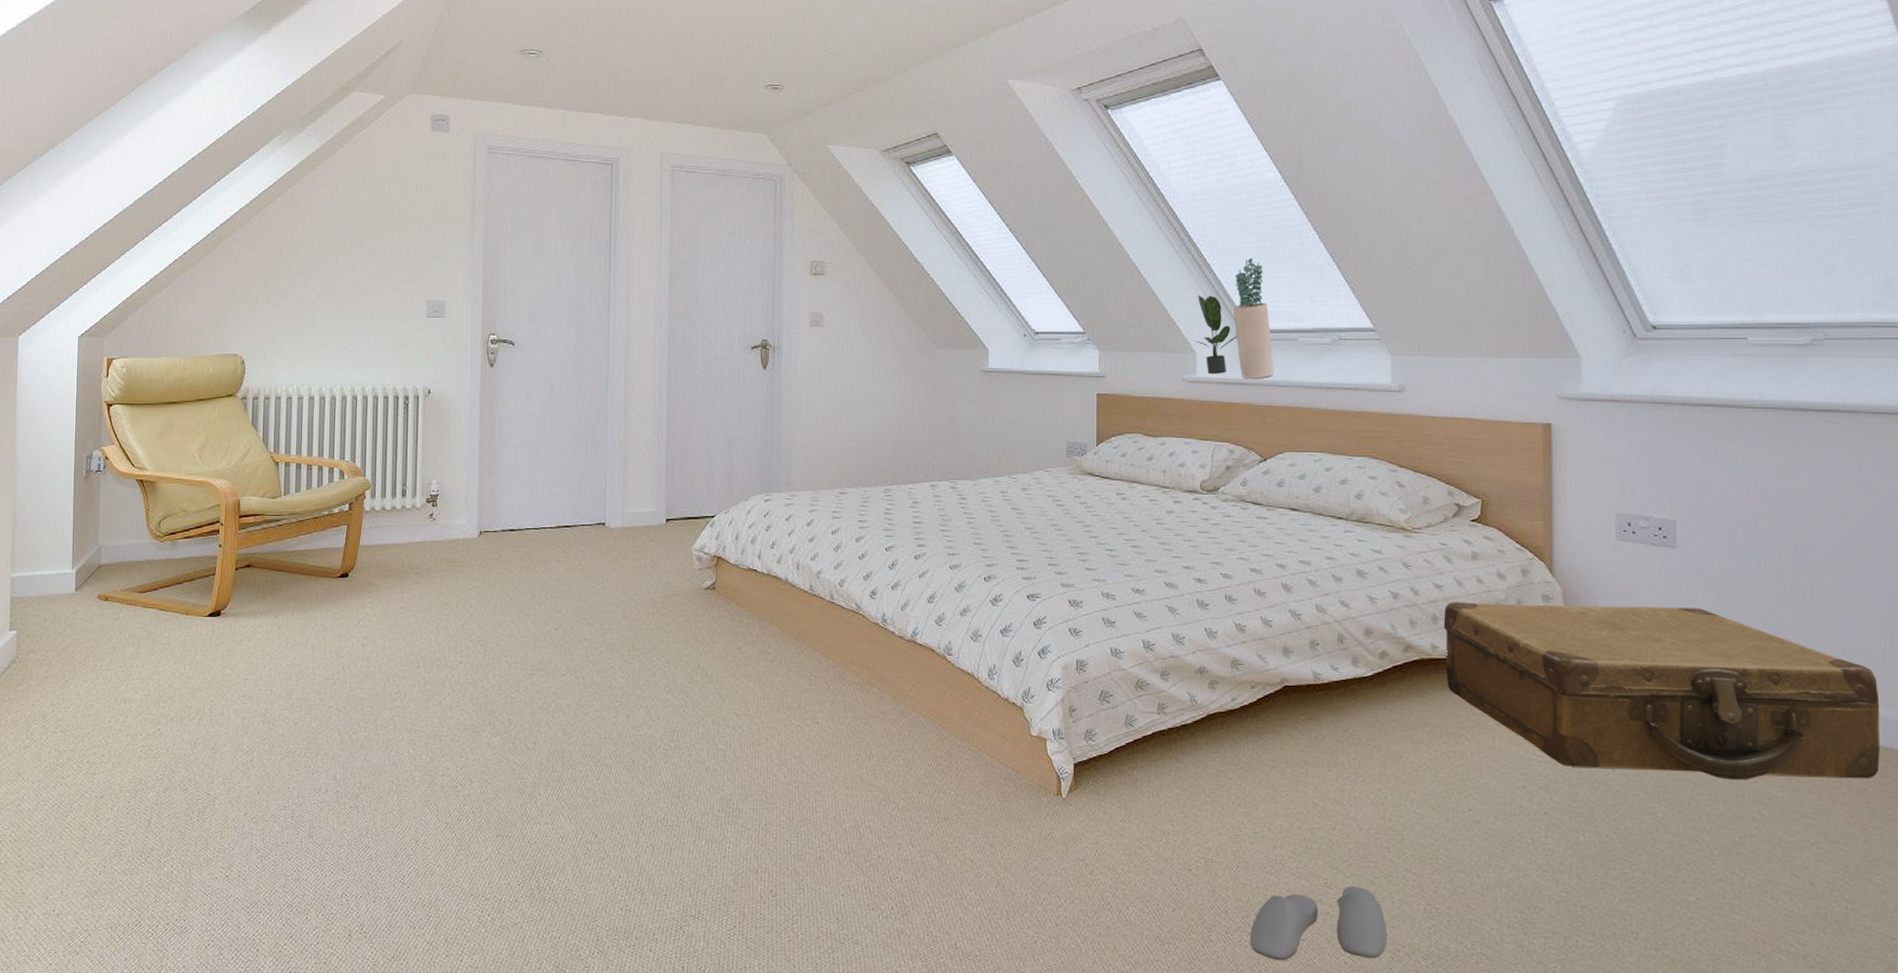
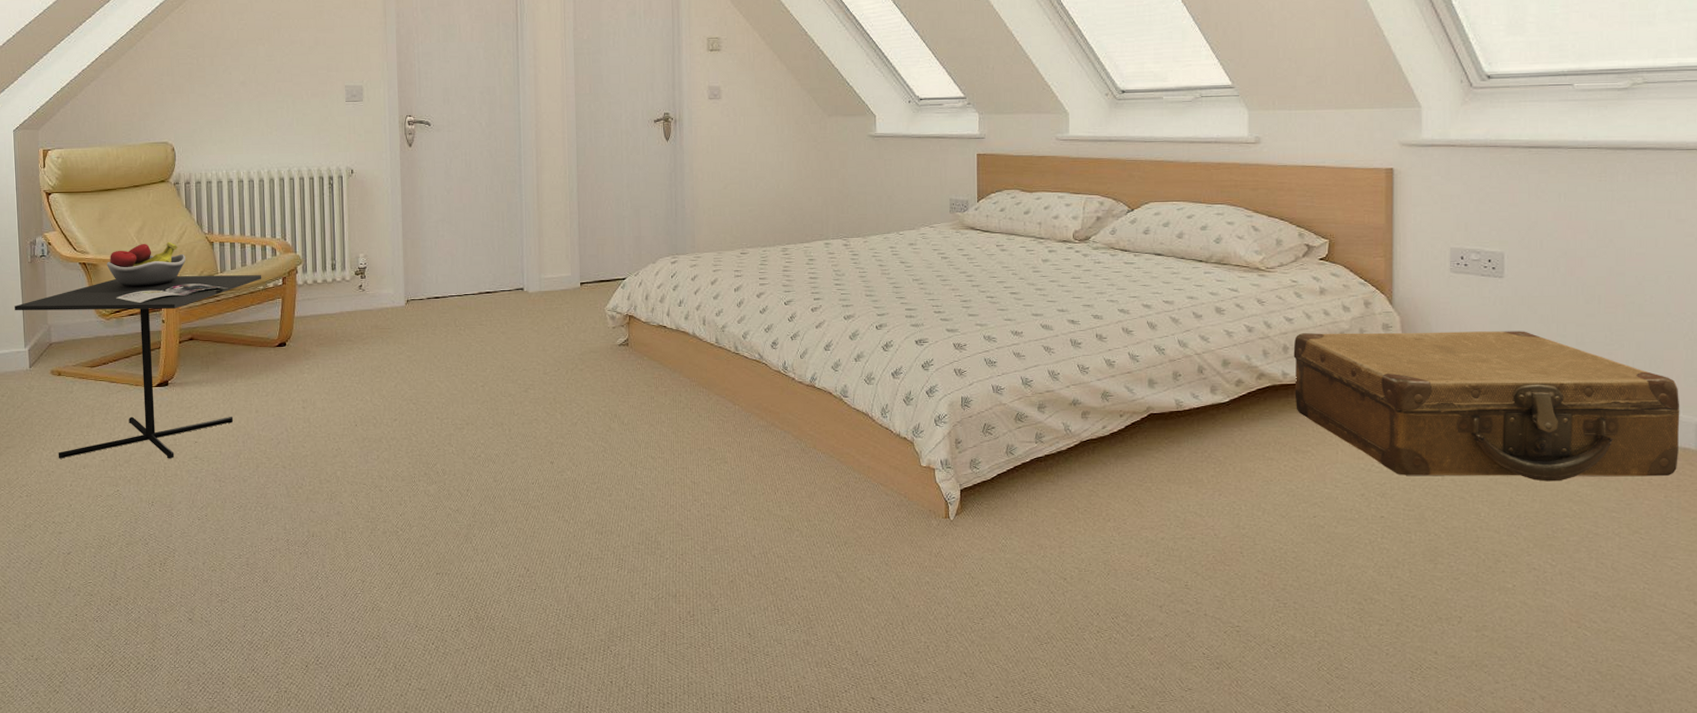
kitchen table: none [64,460,328,696] -> present [14,241,262,459]
potted plant: present [1194,294,1237,375] -> none [1067,58,1107,133]
vase: present [1233,257,1275,379] -> none [1103,22,1141,136]
slippers: present [1250,885,1388,961] -> none [1119,587,1241,654]

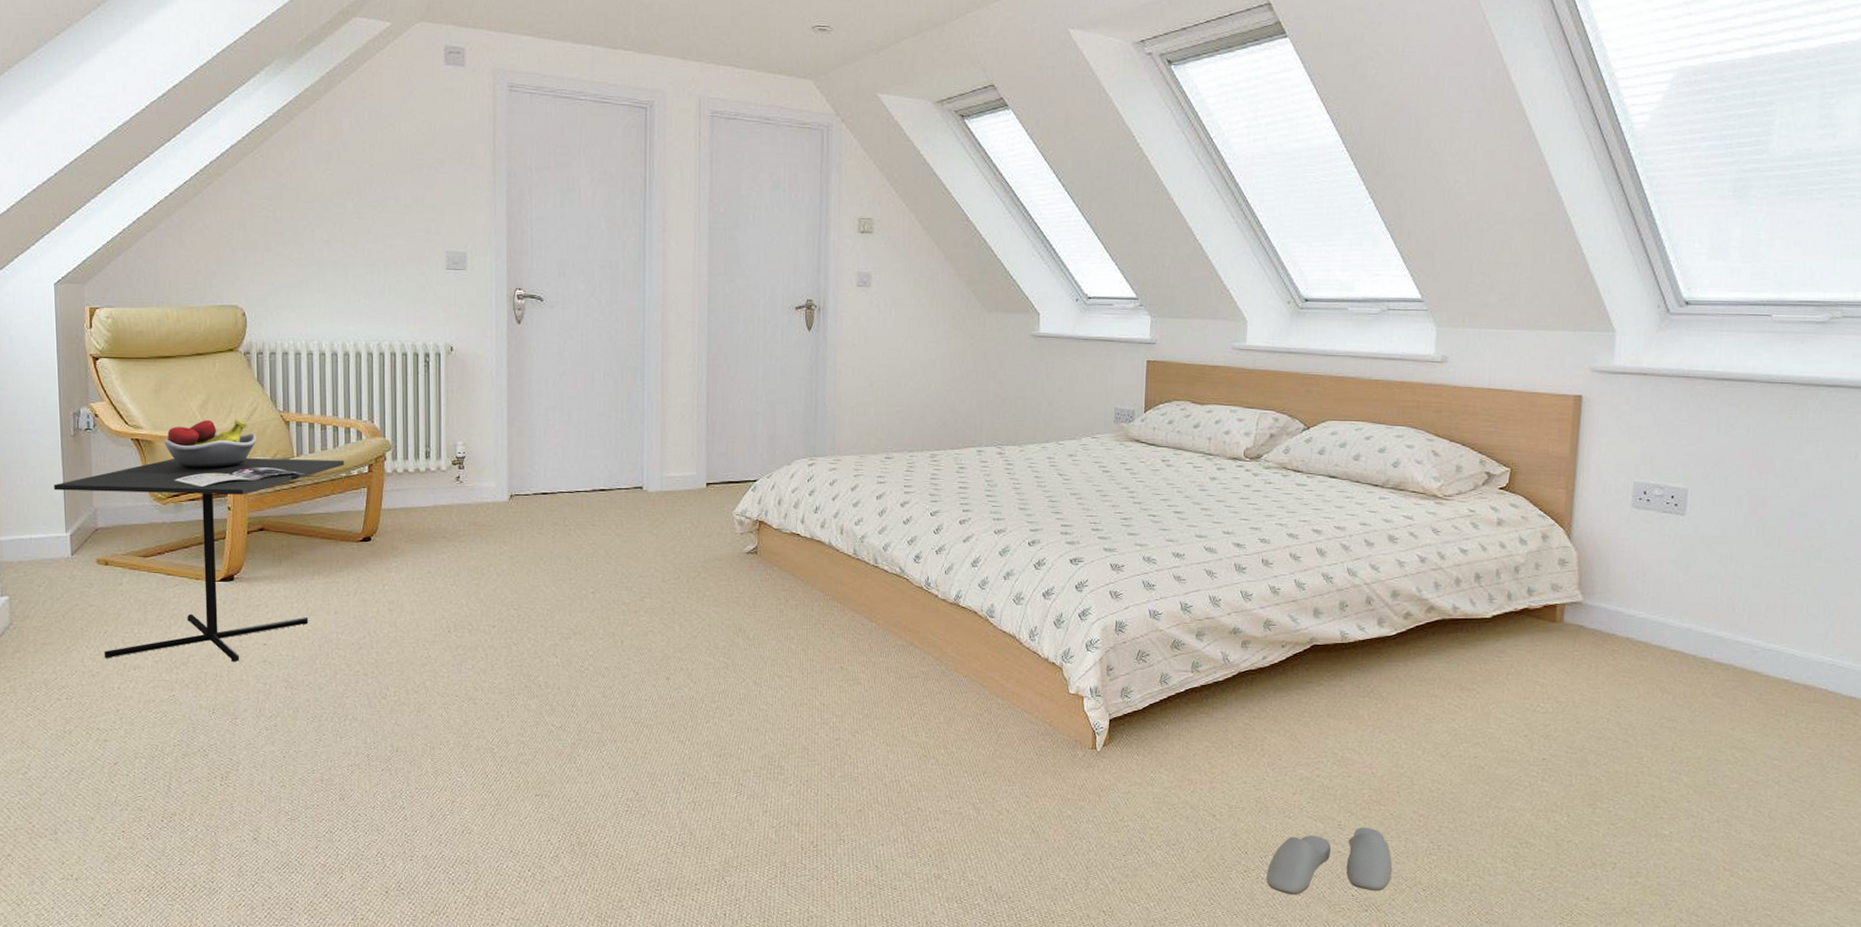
slippers: none [1119,587,1241,654] -> present [1266,827,1393,895]
suitcase: present [1293,331,1680,482] -> none [1464,566,1850,728]

